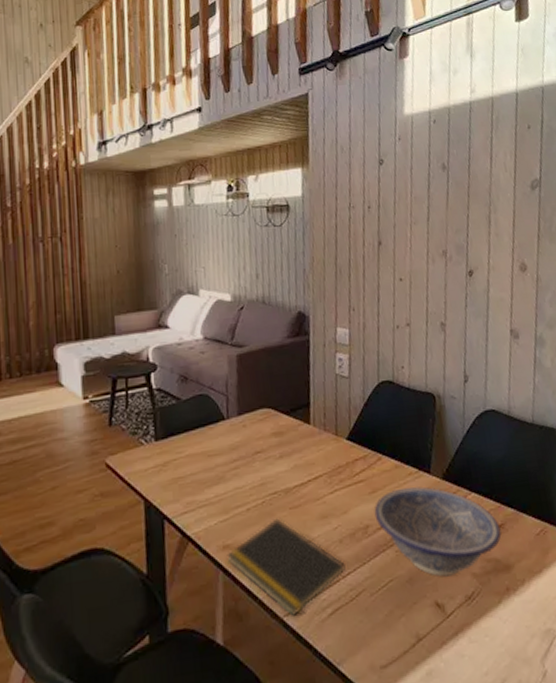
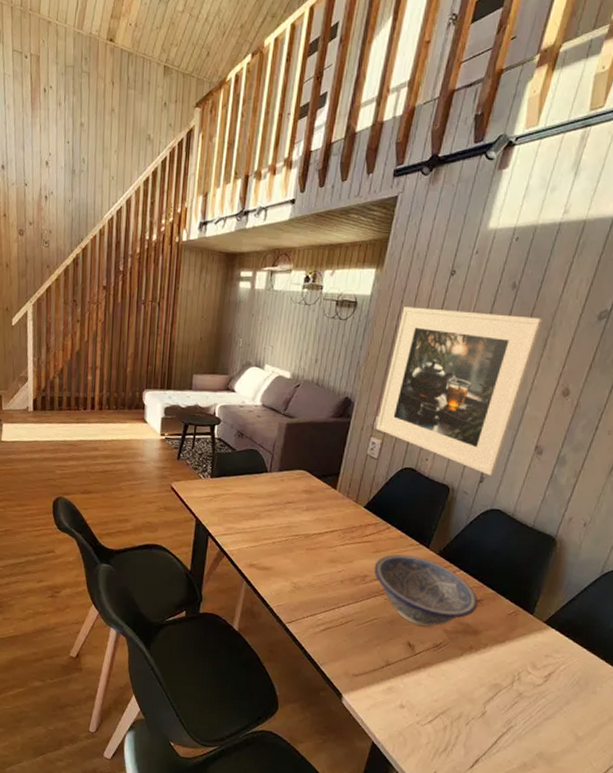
notepad: present [227,518,346,617] -> none [251,554,342,626]
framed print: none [338,195,481,373] -> present [375,306,543,477]

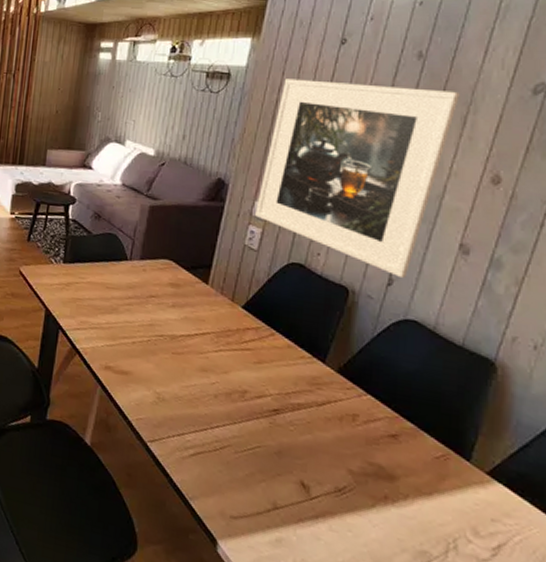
decorative bowl: present [374,554,478,627] -> none [255,367,393,465]

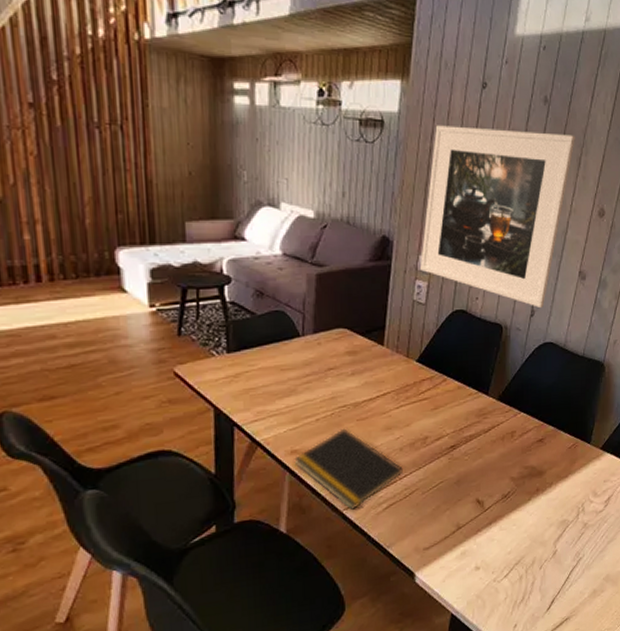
notepad: none [107,357,216,446] -> present [294,428,403,511]

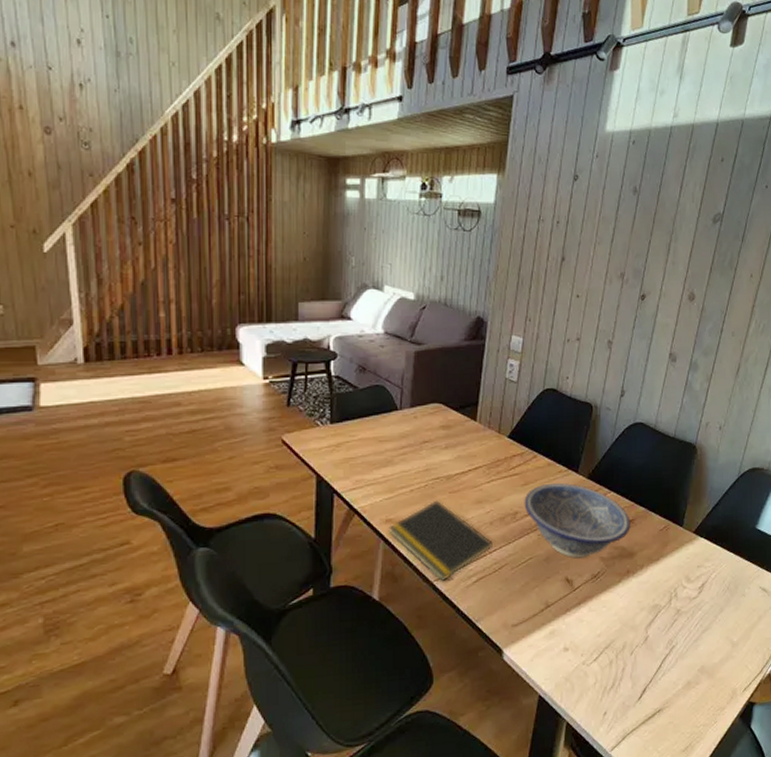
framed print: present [419,125,575,309] -> none [512,215,665,389]
decorative bowl: none [434,405,540,480] -> present [524,482,631,558]

